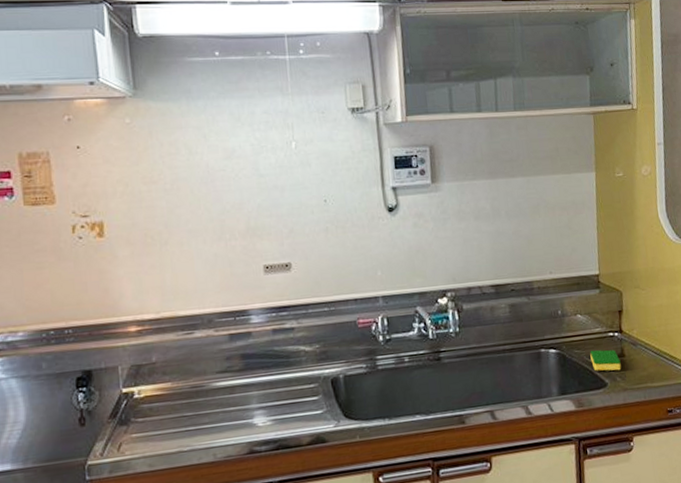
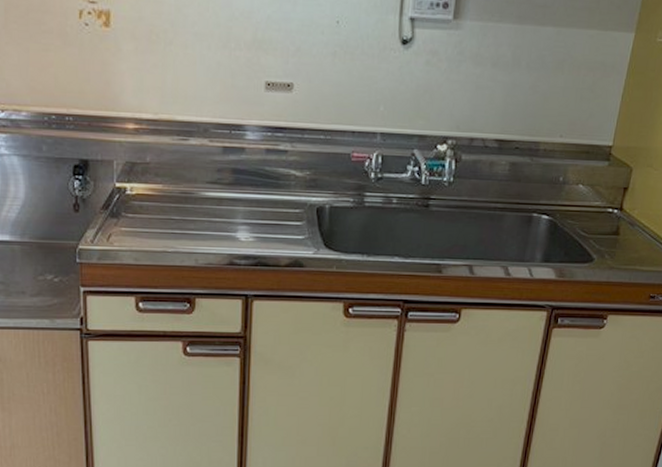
dish sponge: present [590,349,622,371] -> none [582,223,614,248]

